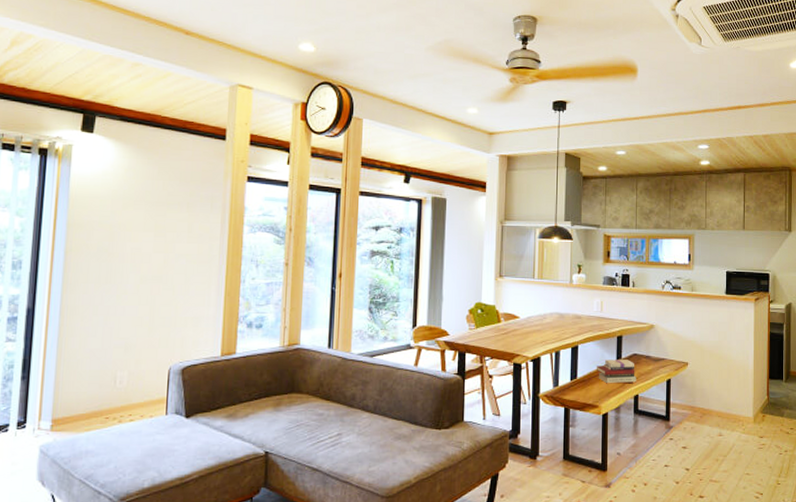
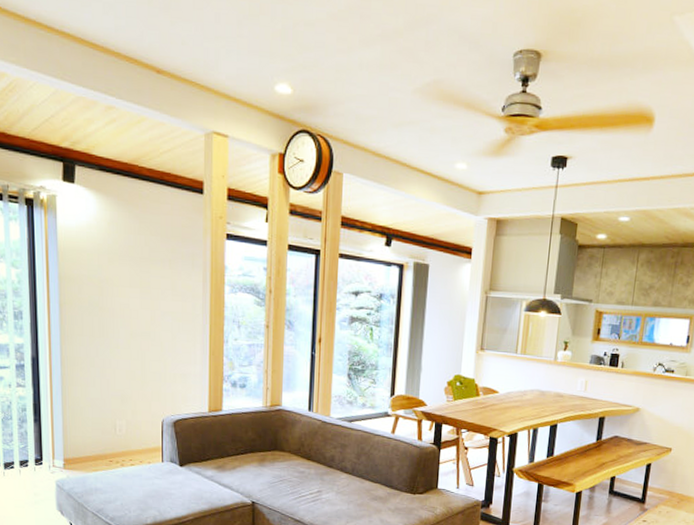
books: present [597,360,636,384] -> none [575,440,615,465]

